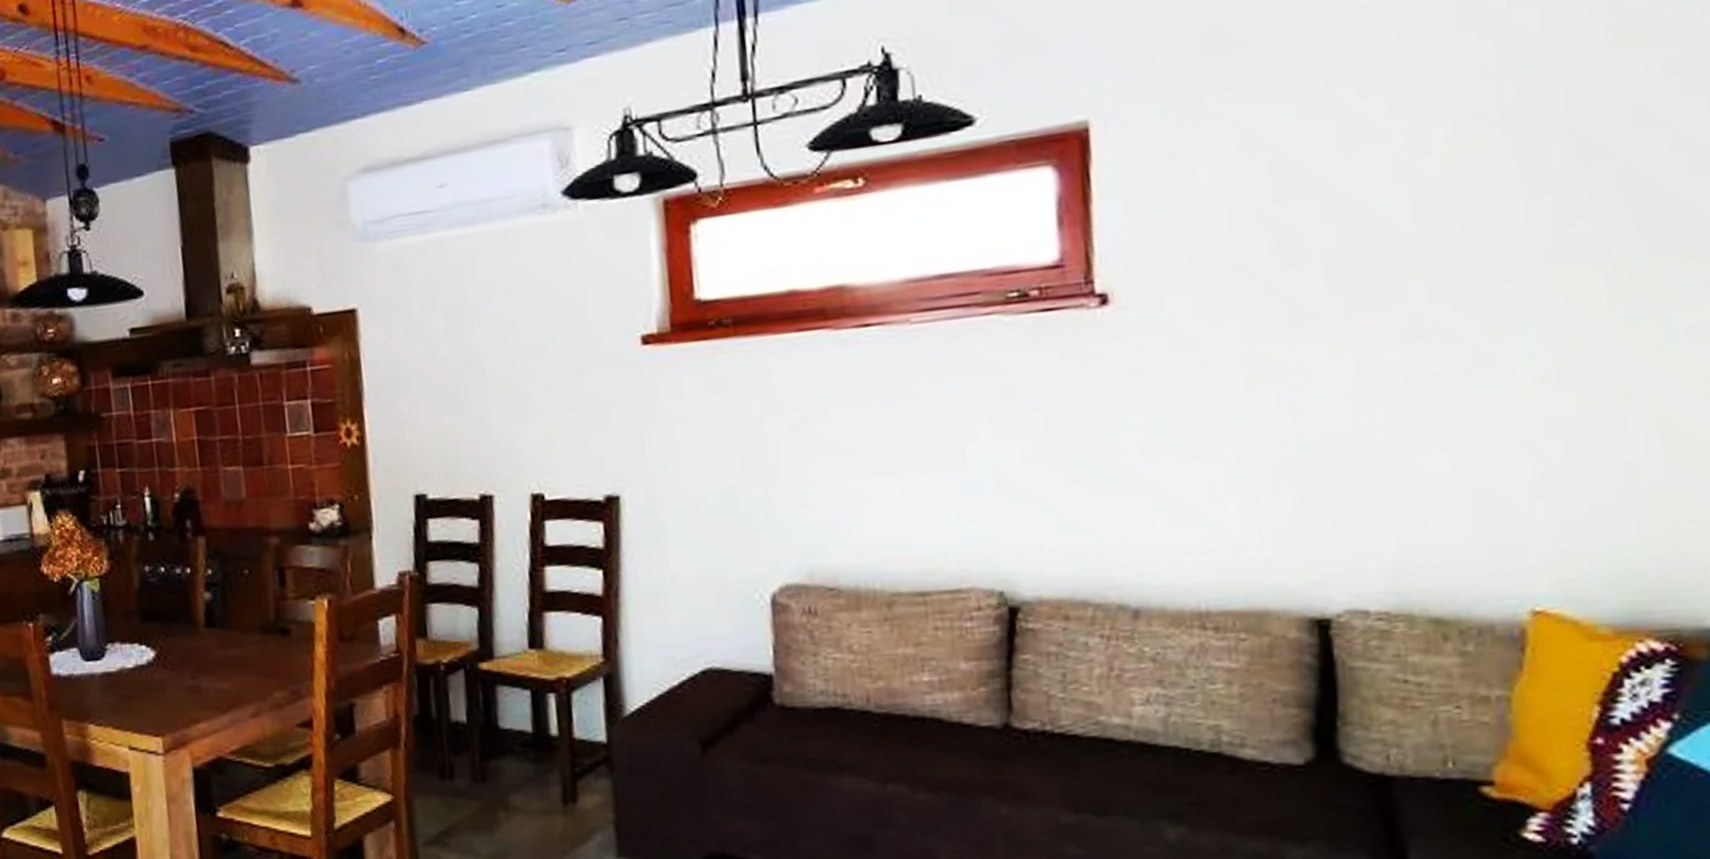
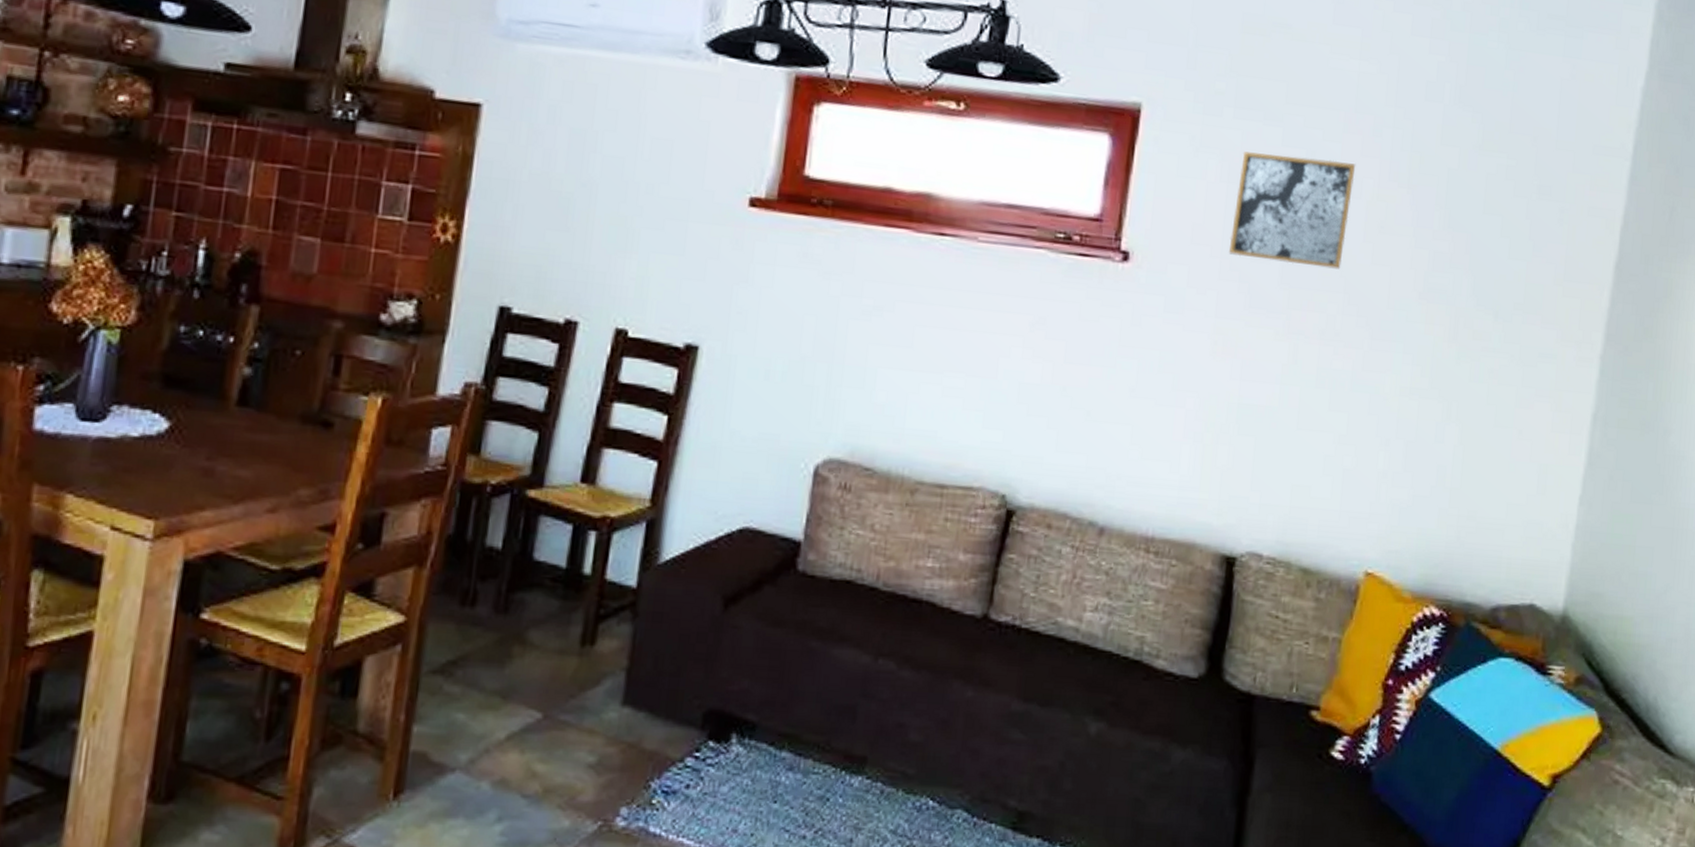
wall art: none [1241,115,1417,266] -> present [1228,151,1356,269]

